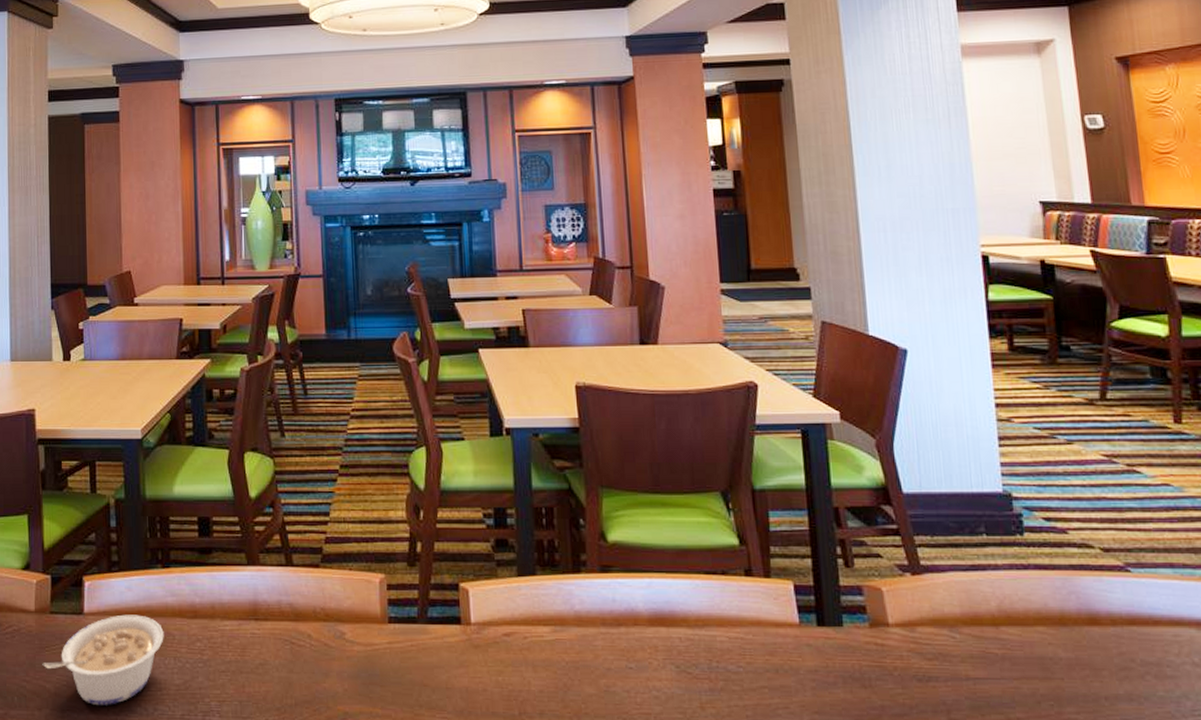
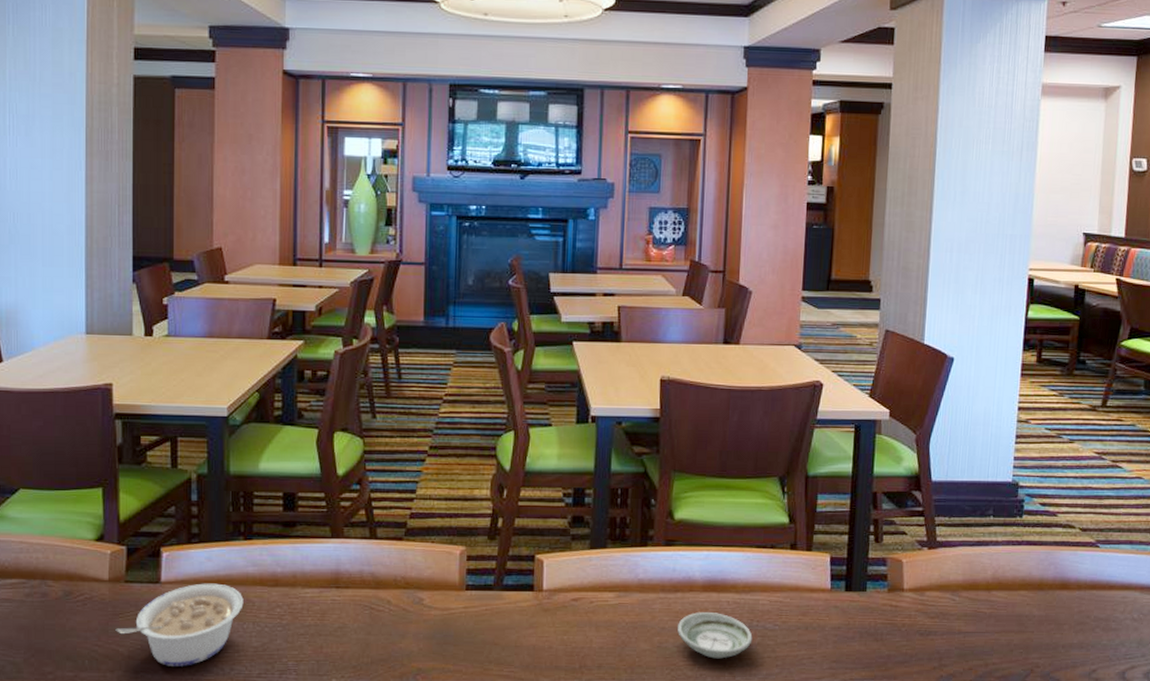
saucer: none [625,649,714,707] -> present [678,611,753,659]

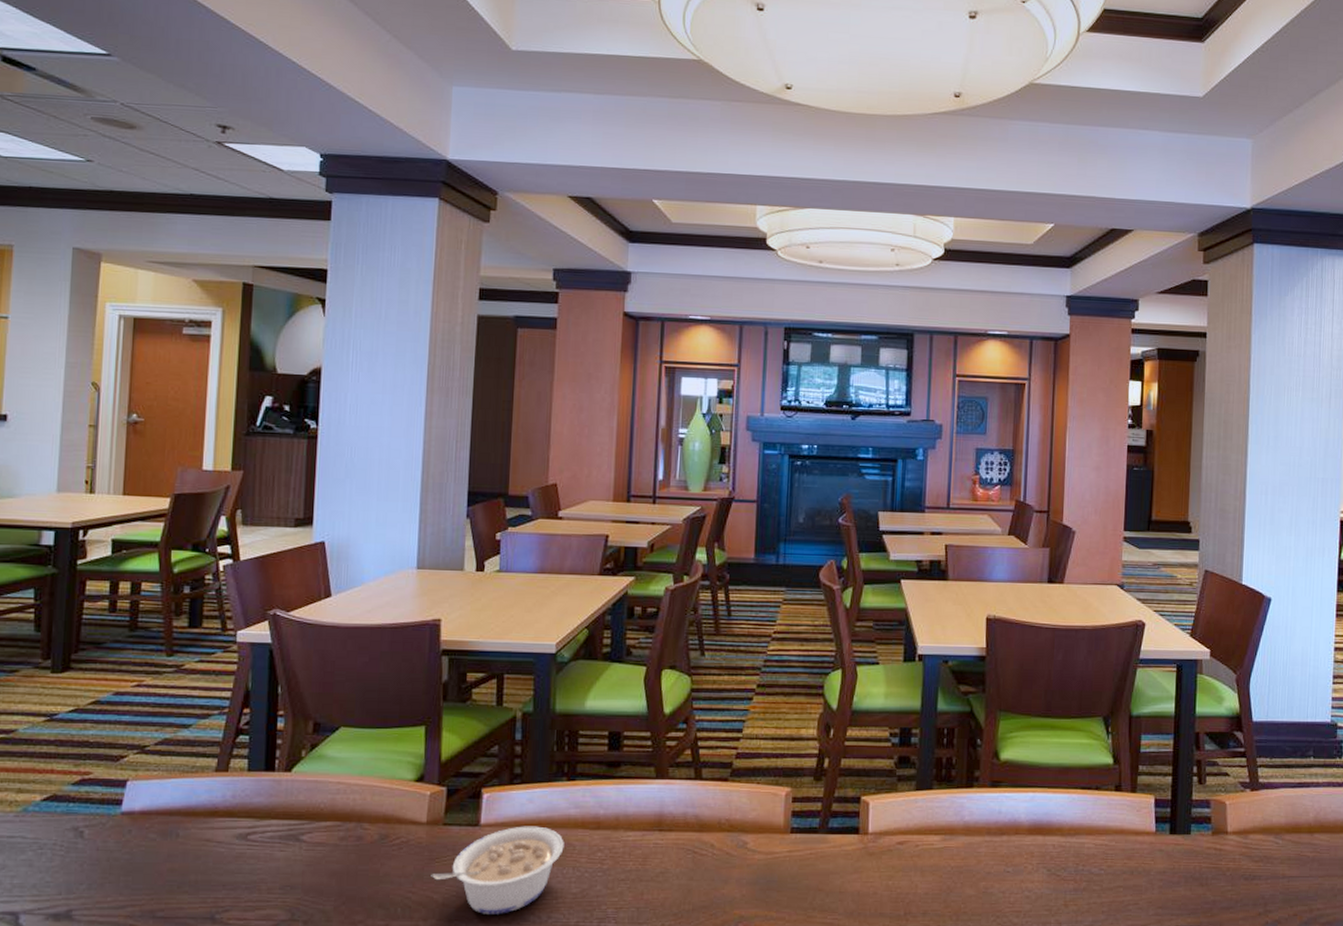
saucer: present [678,611,753,659] -> none [1003,855,1078,905]

